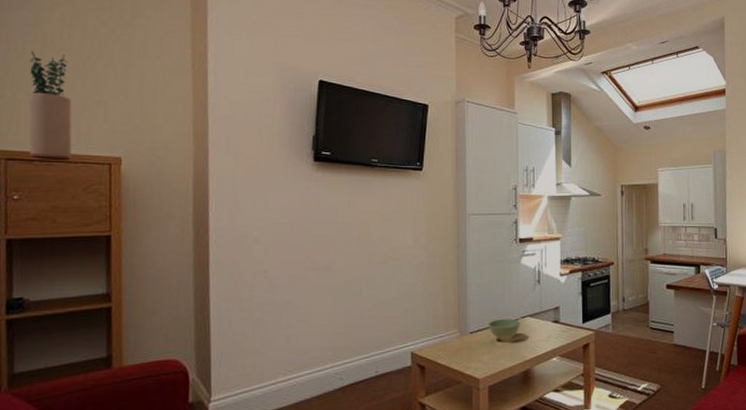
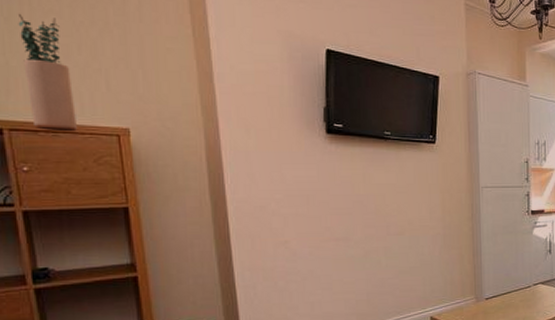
bowl: present [488,318,520,341] -> none [503,285,533,307]

